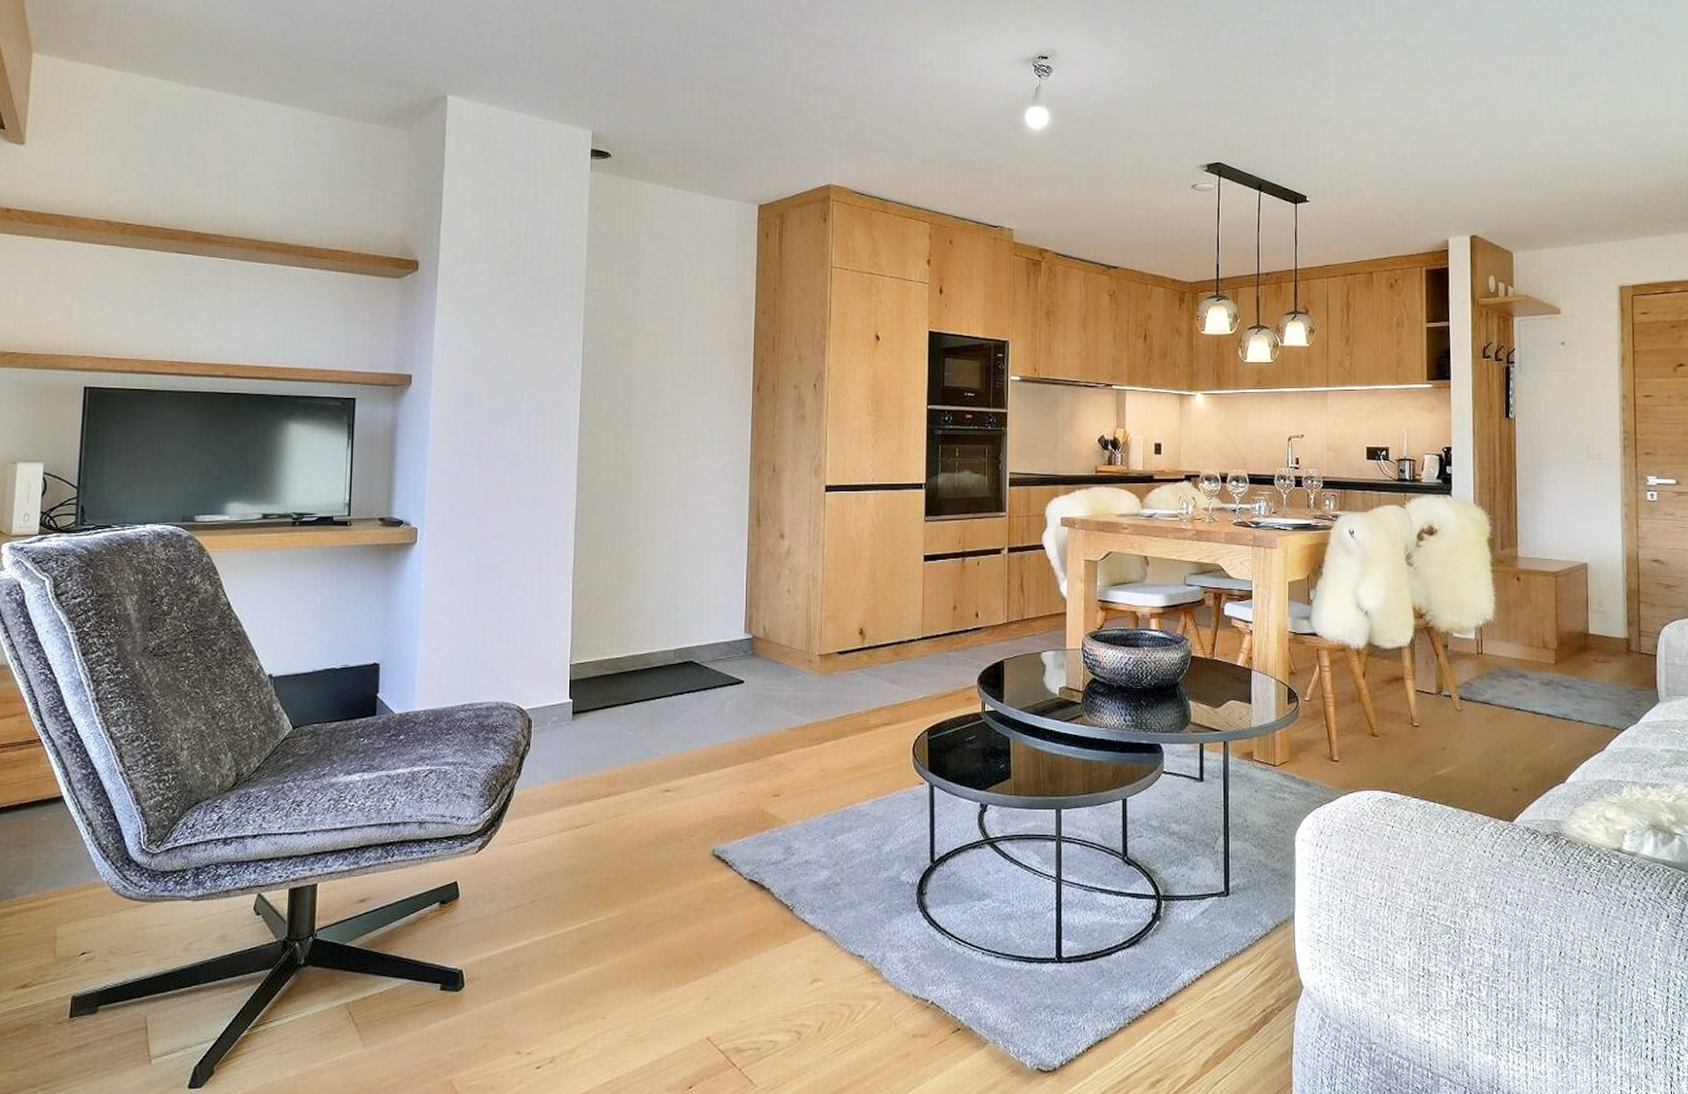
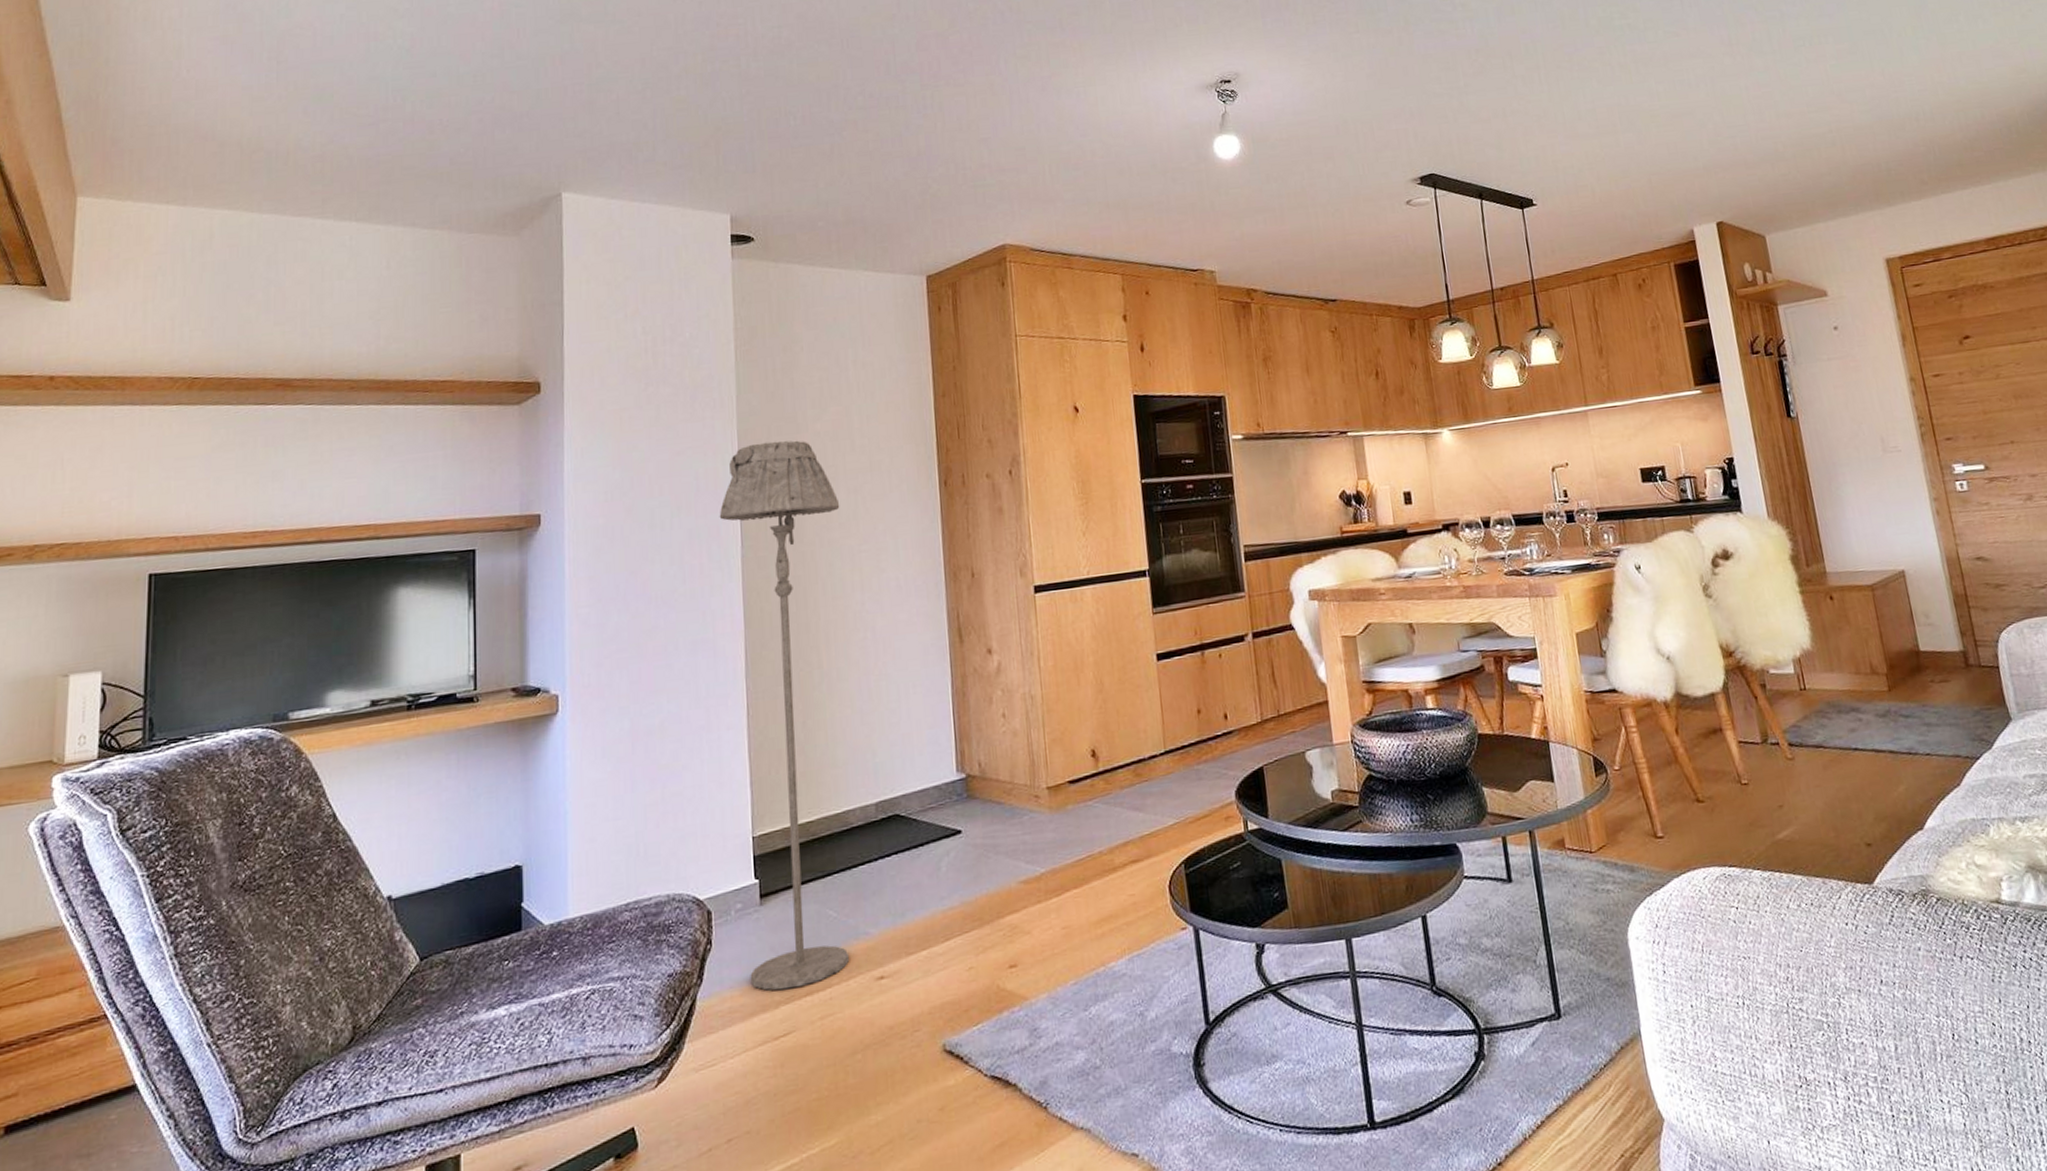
floor lamp: none [559,335,666,790] -> present [719,440,850,991]

